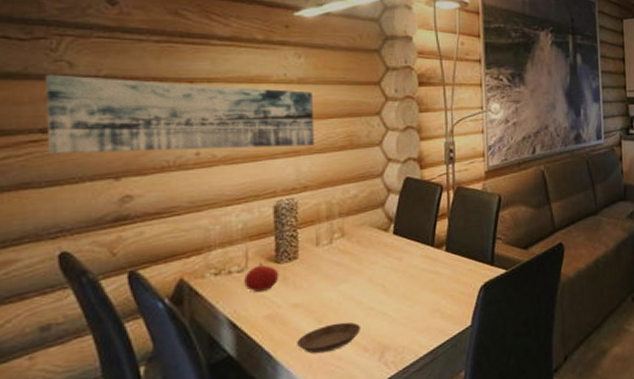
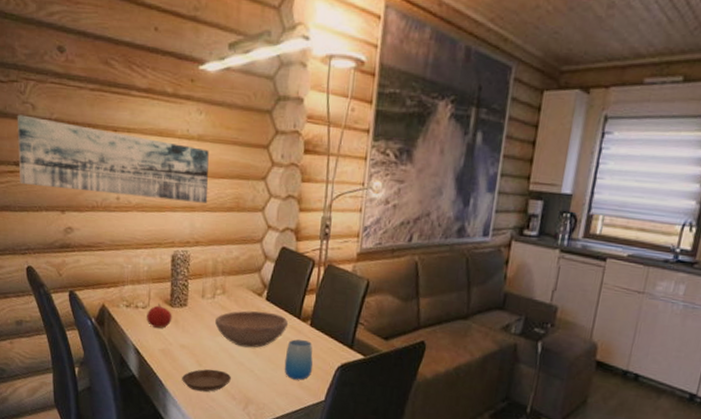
bowl: none [335,246,422,290] -> present [215,310,289,348]
cup: none [422,267,455,312] -> present [284,339,313,380]

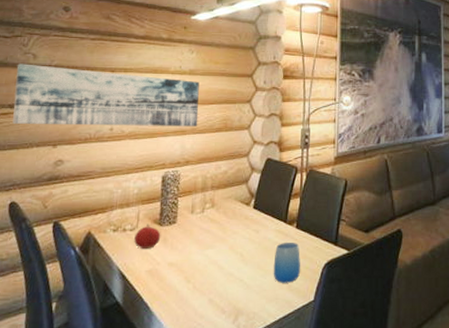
saucer: present [182,369,231,392] -> none [169,284,220,310]
bowl: present [215,310,289,348] -> none [204,219,276,257]

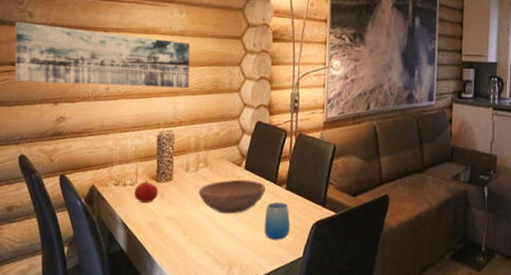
bowl: none [204,219,276,257] -> present [199,179,266,214]

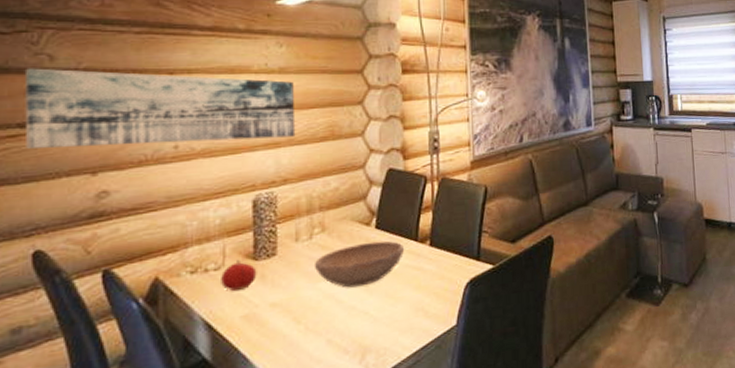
cup: present [264,203,291,240] -> none [405,263,439,311]

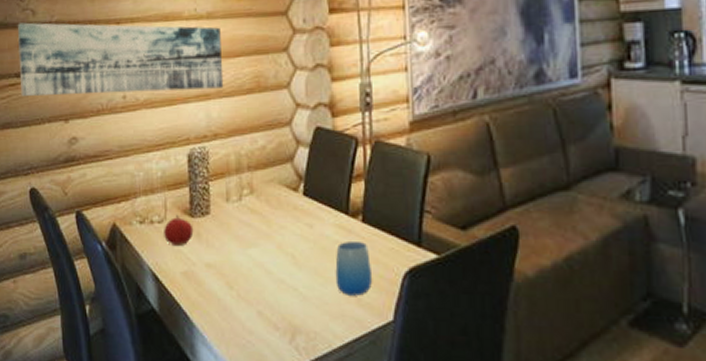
bowl: present [315,241,405,288] -> none [245,210,335,259]
cup: none [405,263,439,311] -> present [335,242,373,296]

